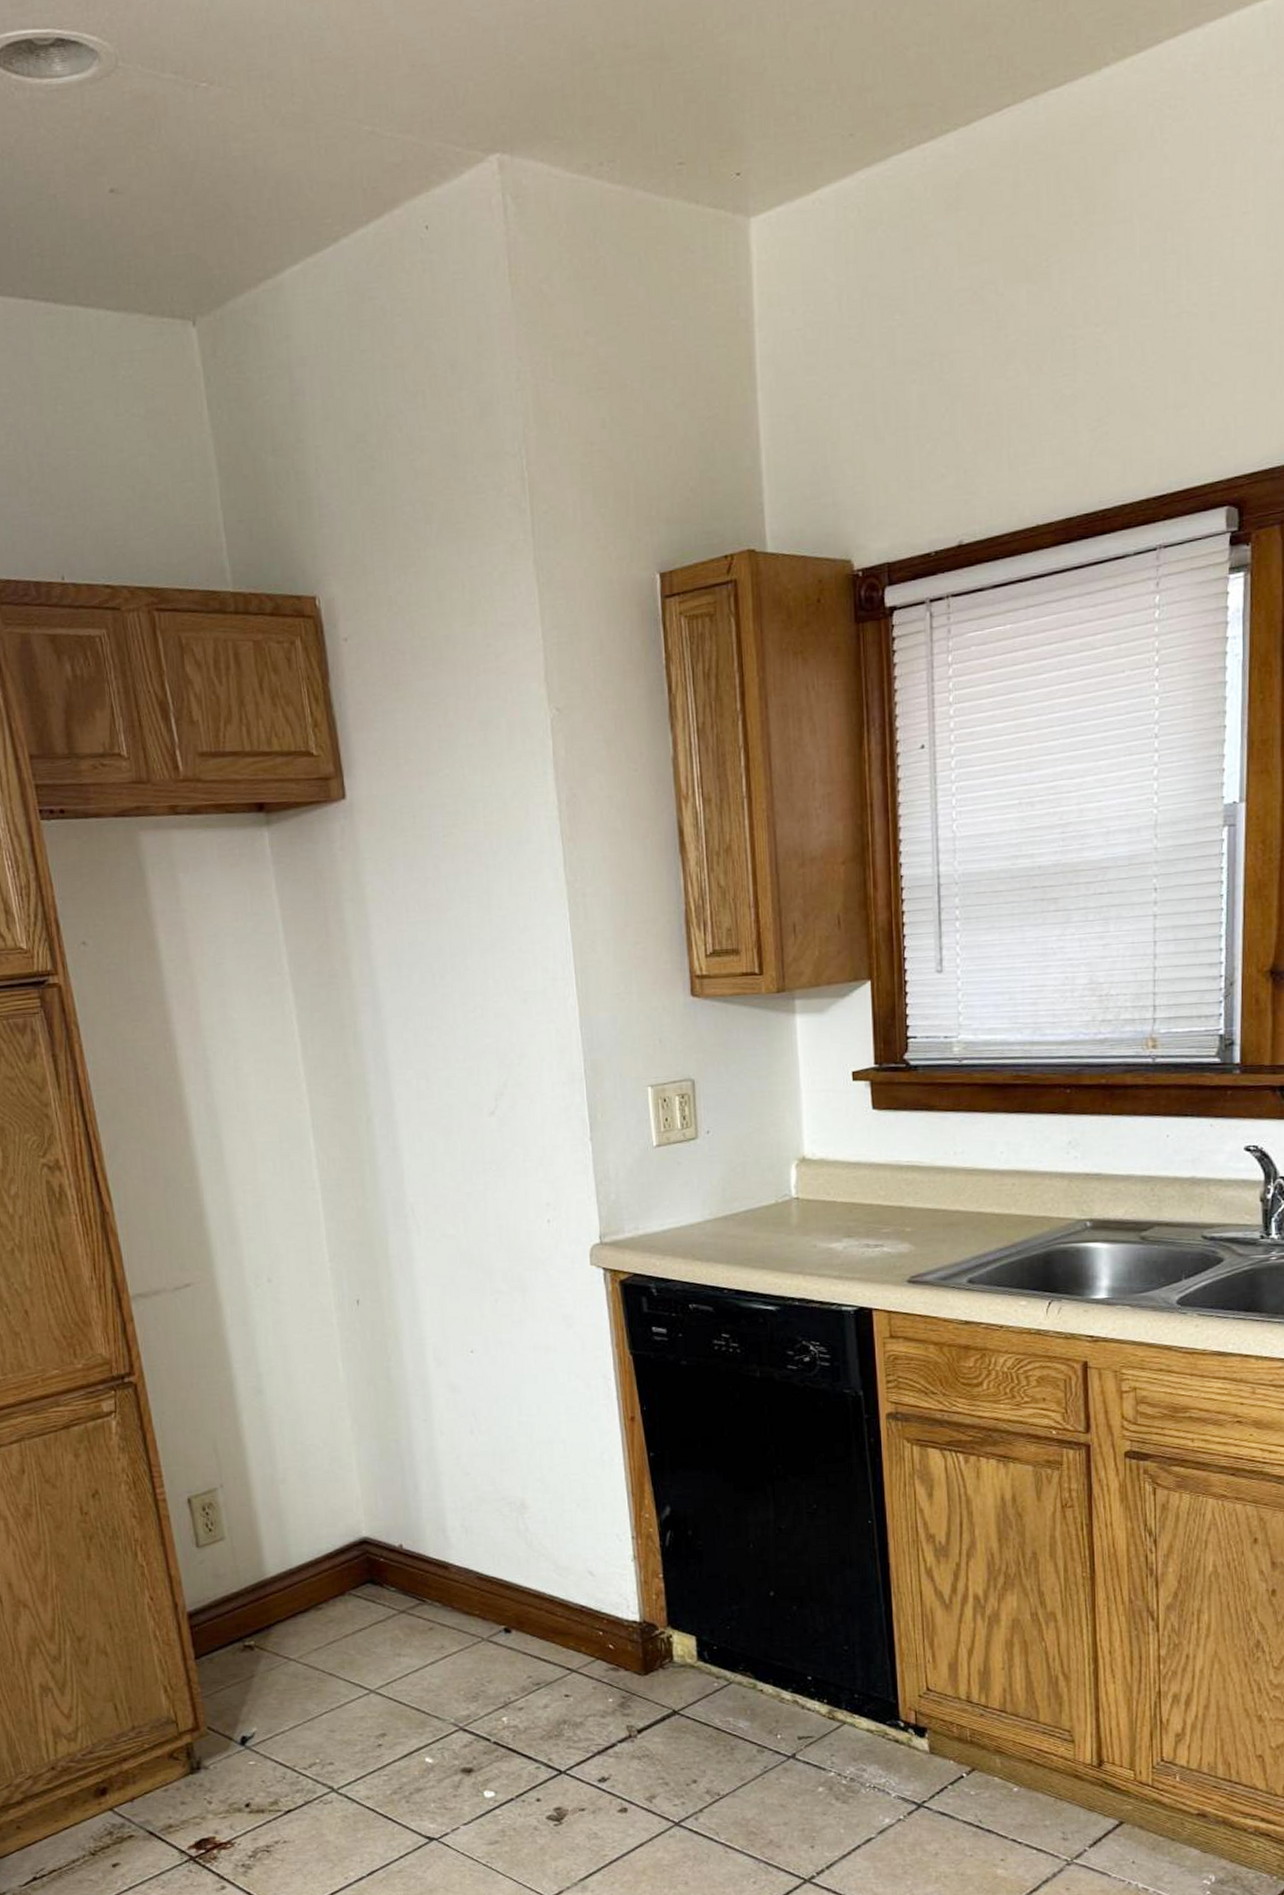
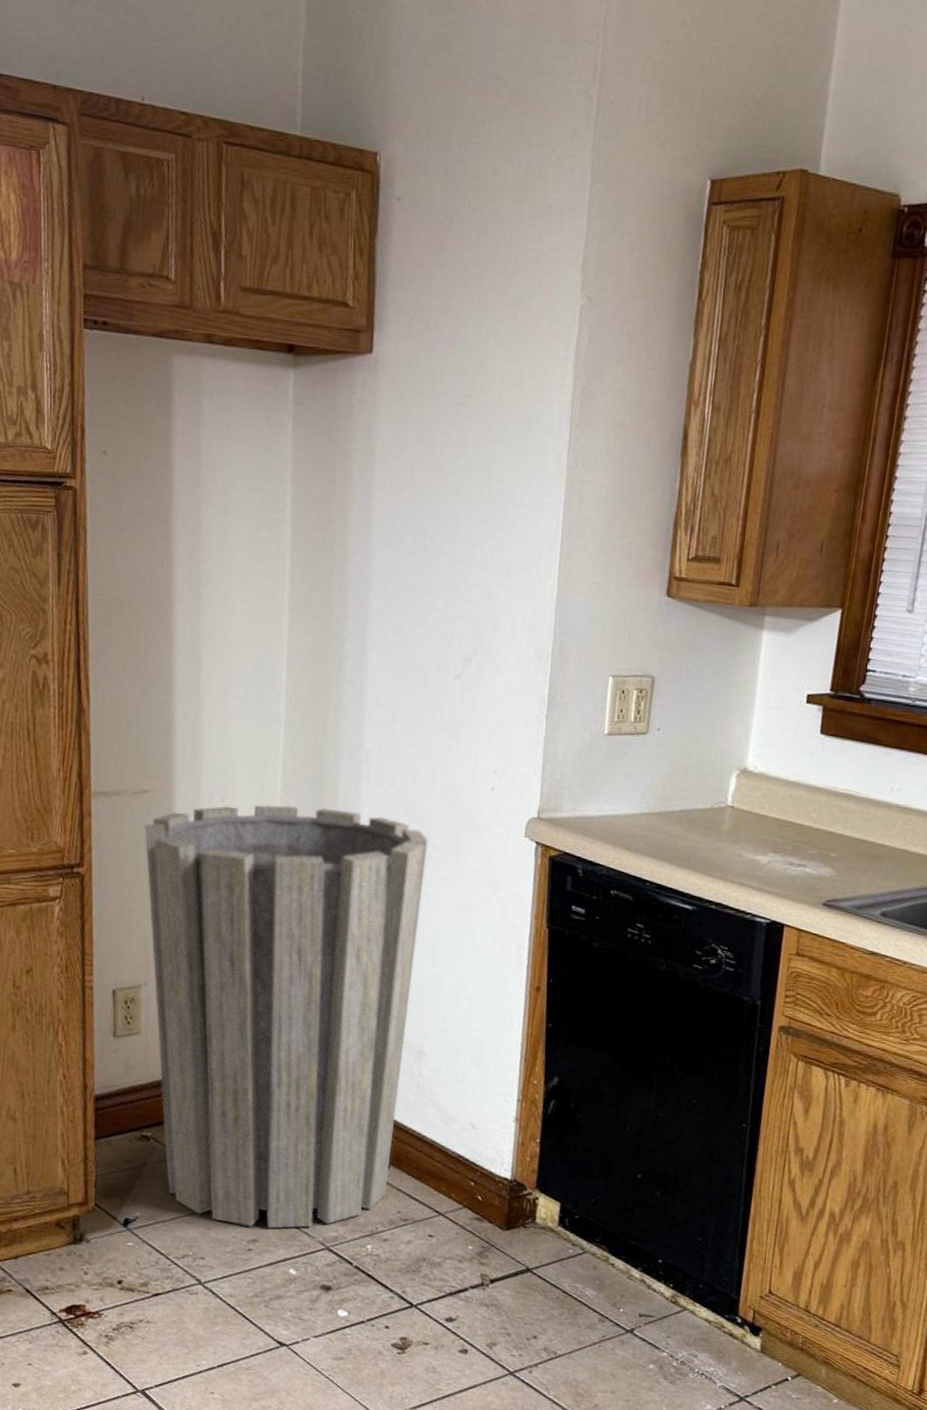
trash can: none [192,1269,512,1722] -> present [144,804,429,1229]

